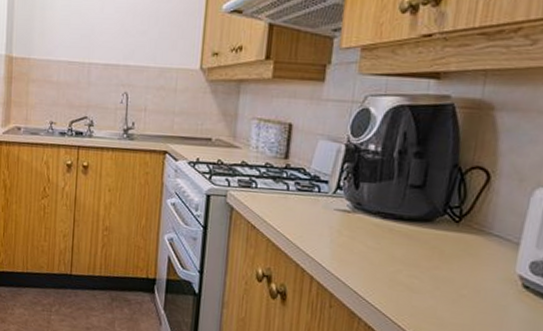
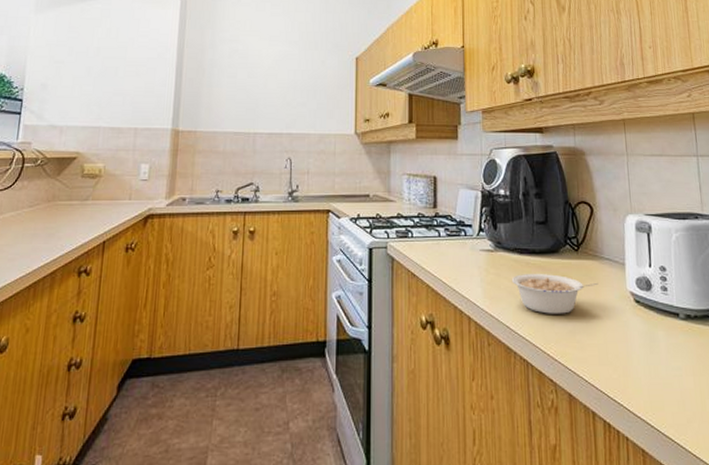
legume: none [367,240,479,288] -> present [511,273,599,314]

